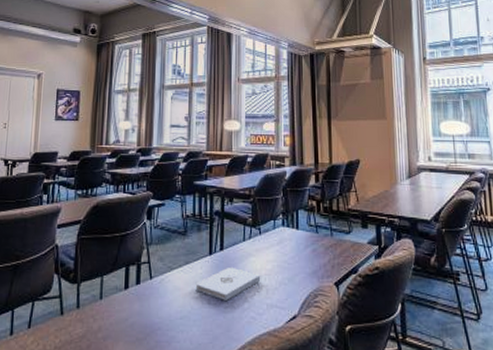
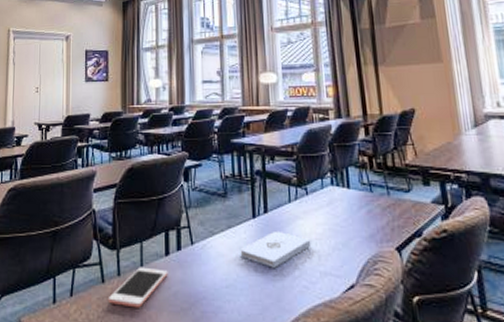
cell phone: none [65,300,126,339] -> present [108,267,168,308]

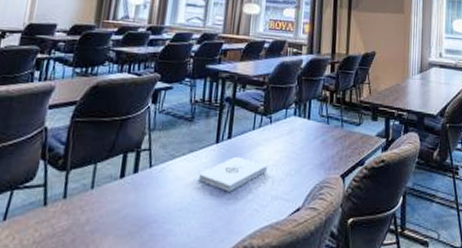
cell phone: present [108,267,168,308] -> none [47,189,121,232]

